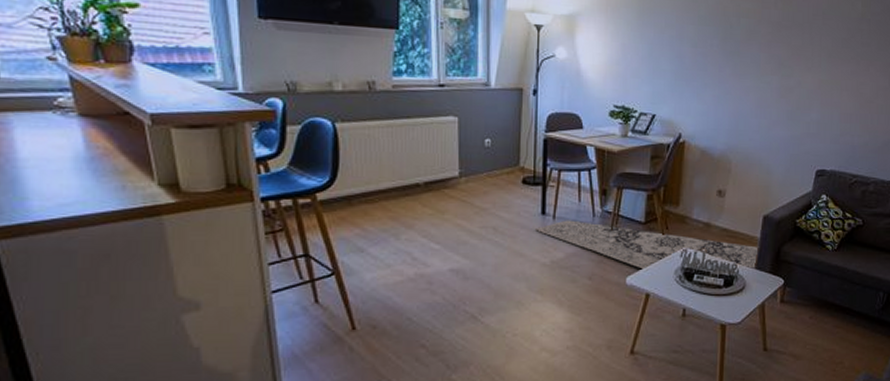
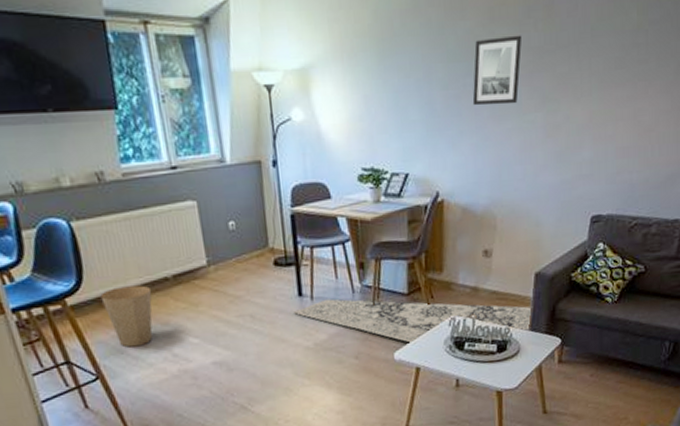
trash can: none [351,188,402,247] -> present [100,285,153,348]
wall art: none [717,10,764,66] -> present [472,35,523,106]

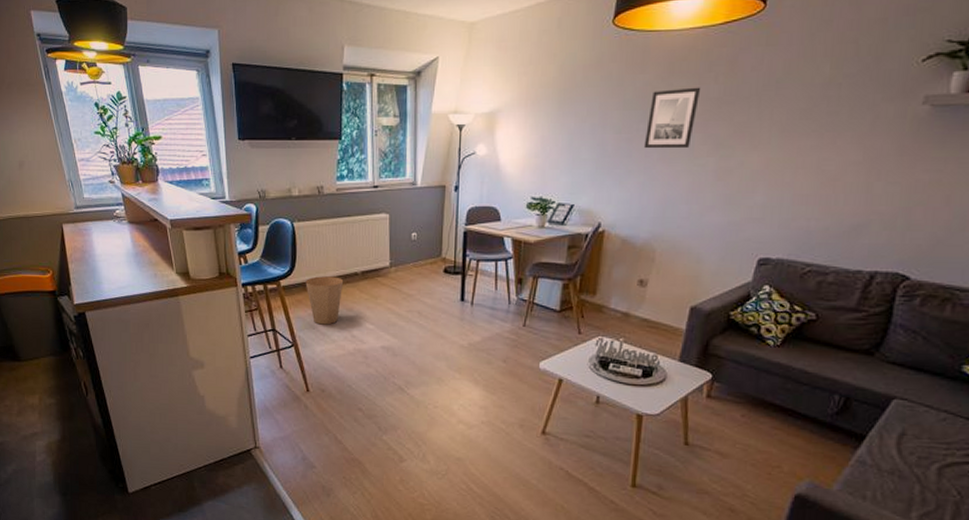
rug: present [294,299,533,344] -> none [455,306,685,359]

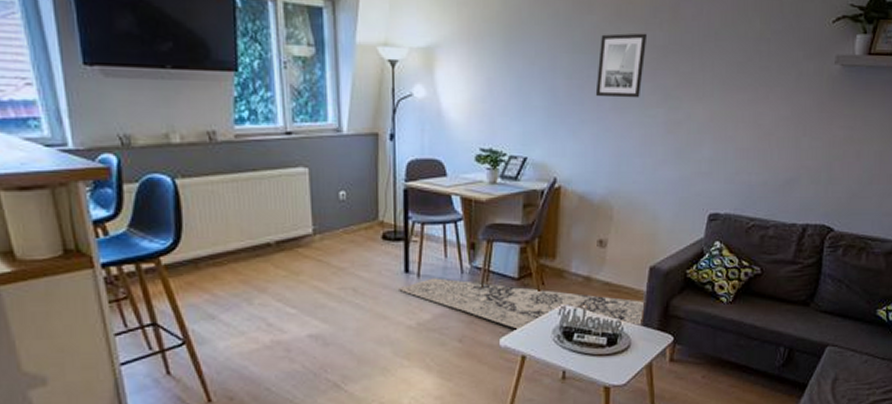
trash can: present [305,276,344,325] -> none [197,249,252,313]
rug: none [455,306,685,359] -> present [399,278,646,331]

